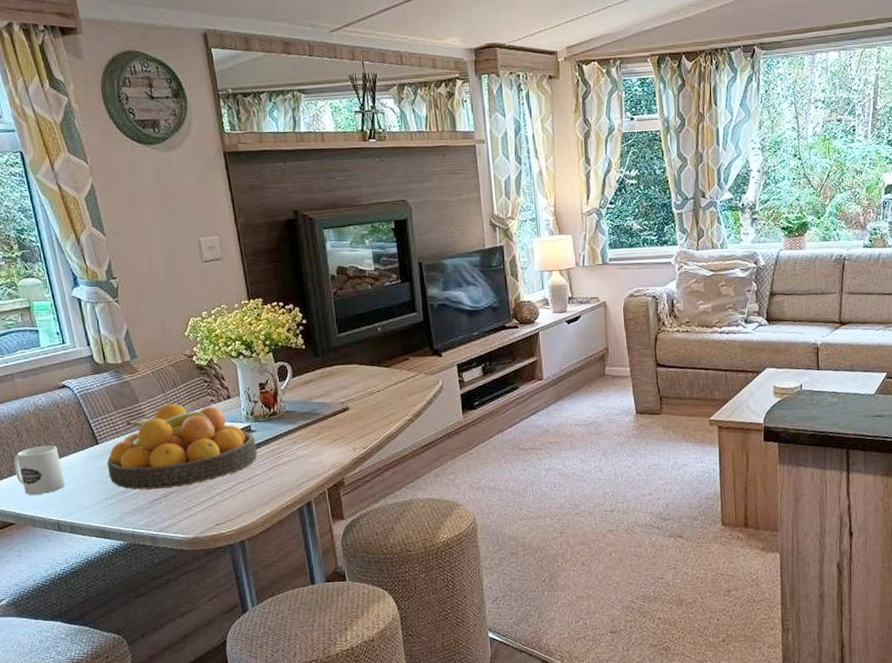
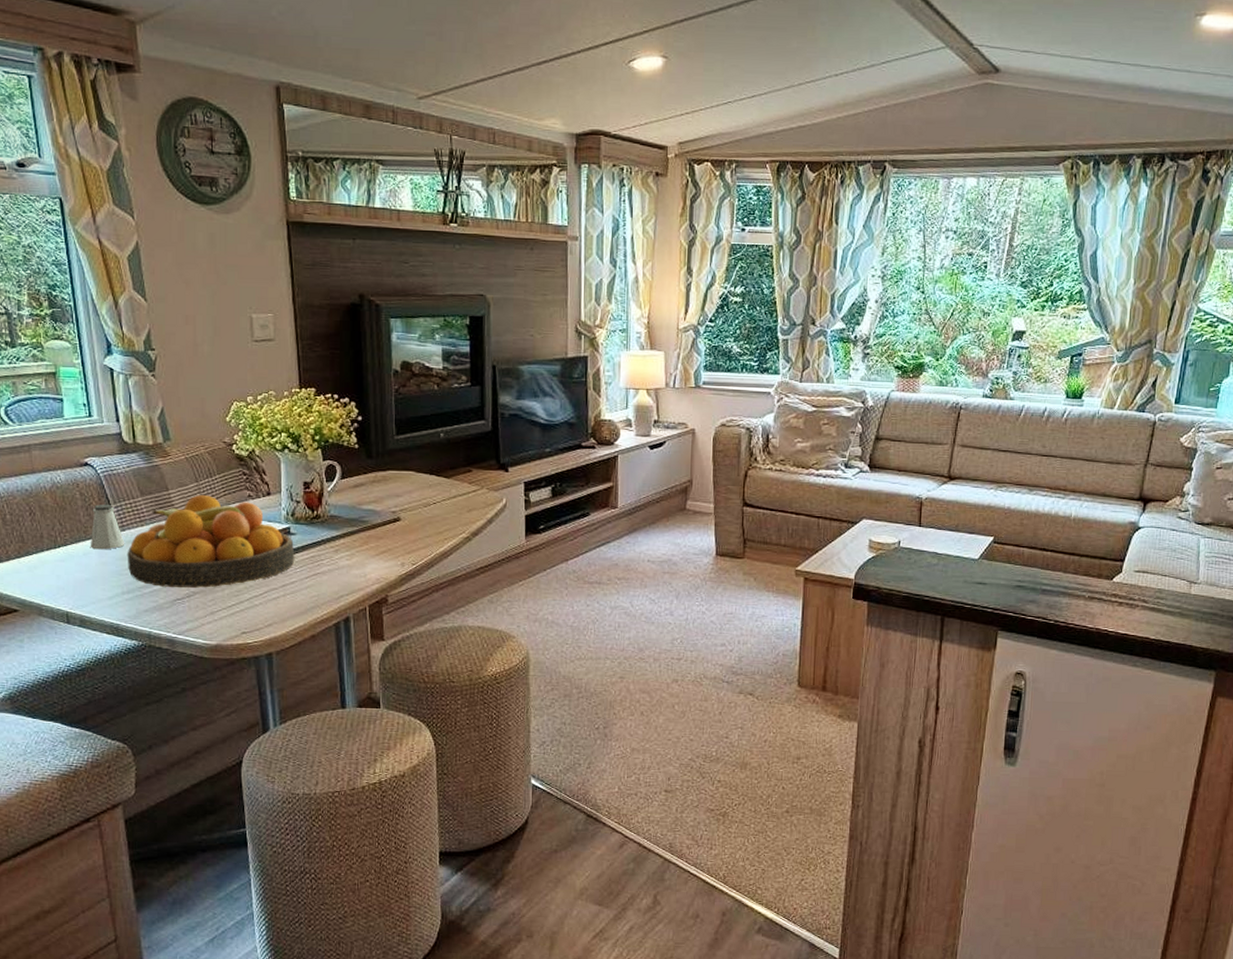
mug: present [13,445,65,495] -> none [23,527,78,581]
saltshaker: none [72,420,105,462] -> present [90,504,125,550]

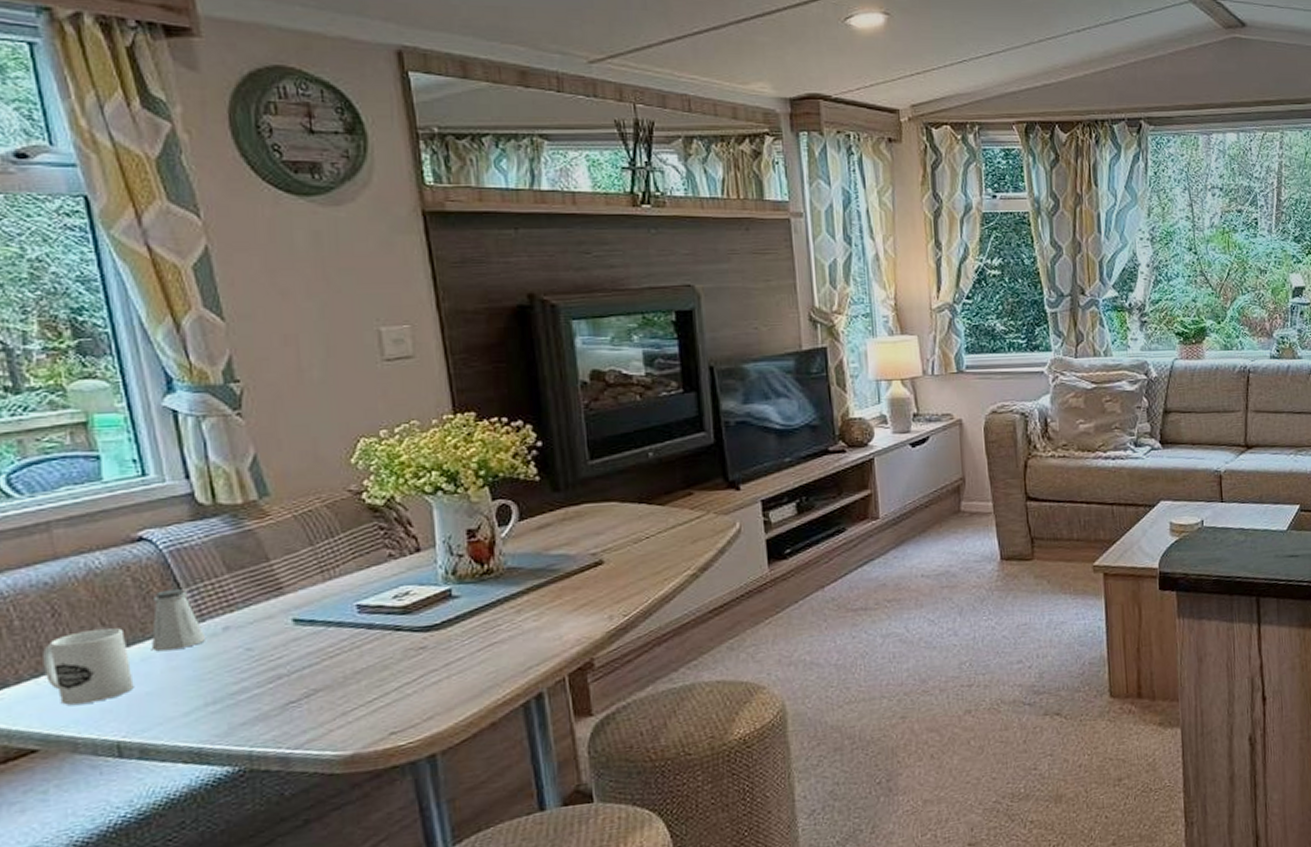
mug: none [23,527,78,581] -> present [43,627,134,705]
fruit bowl: present [127,495,295,588] -> none [209,561,461,689]

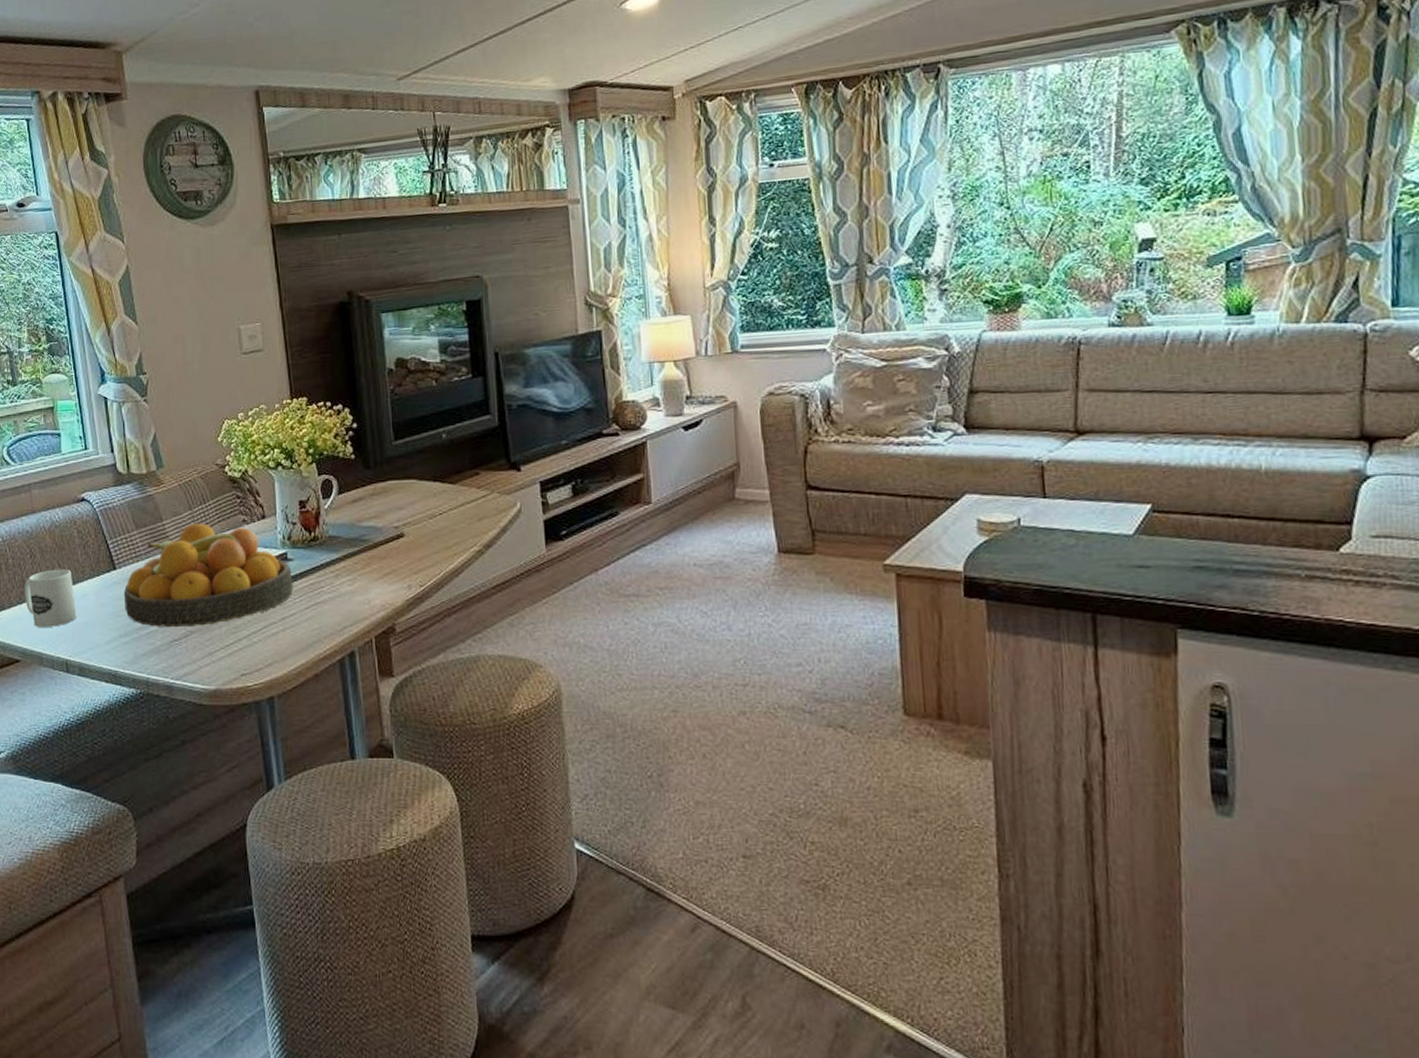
saltshaker: present [151,588,207,652] -> none [87,540,122,590]
fruit bowl: none [209,561,461,689] -> present [123,523,294,628]

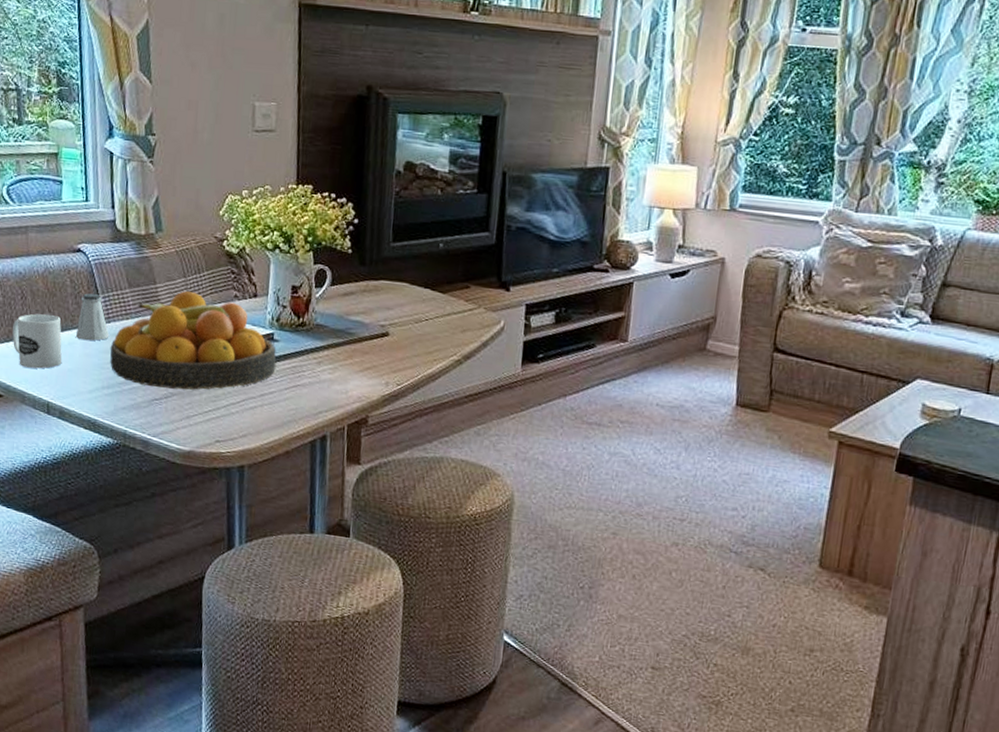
saltshaker: none [87,540,122,590] -> present [75,293,110,341]

